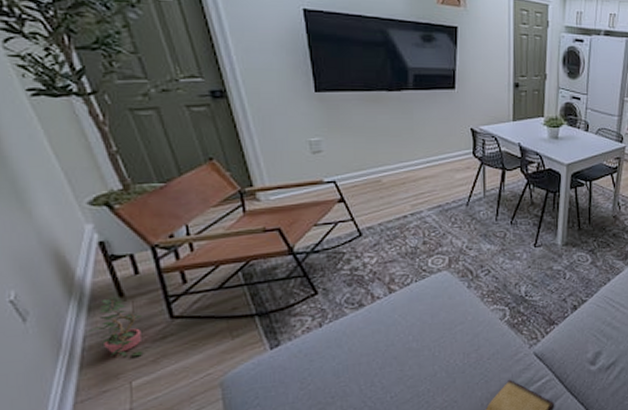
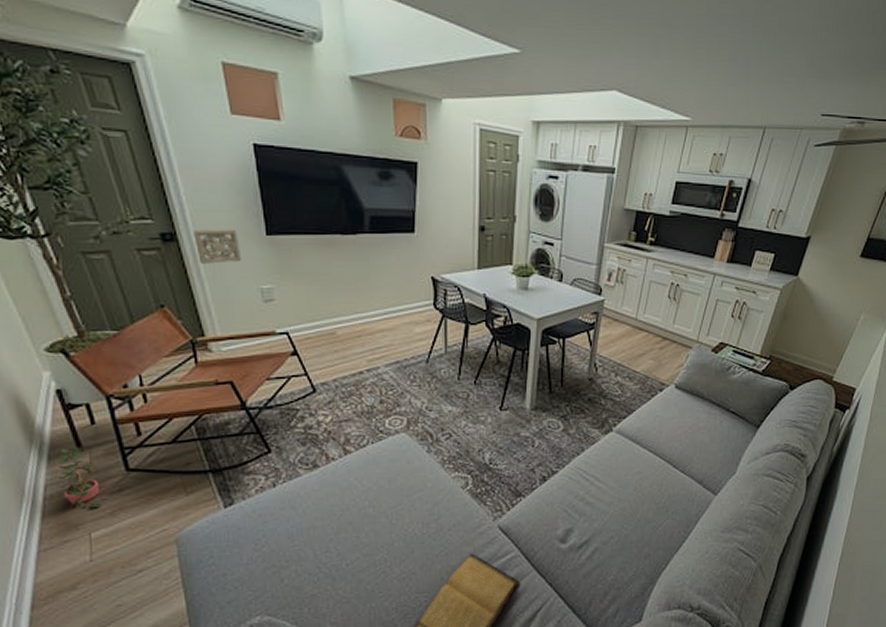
wall ornament: none [243,86,291,119] -> present [193,229,242,264]

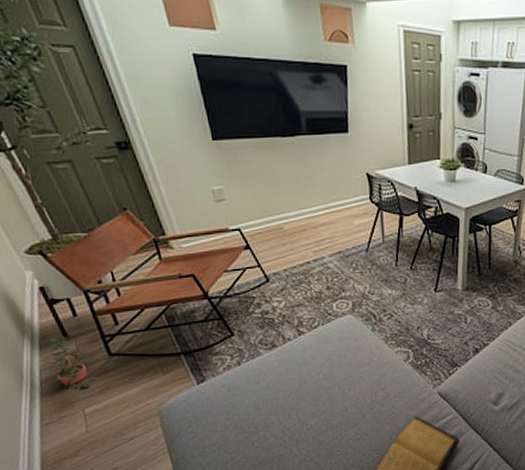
wall ornament: present [193,229,242,264] -> none [145,135,193,169]

